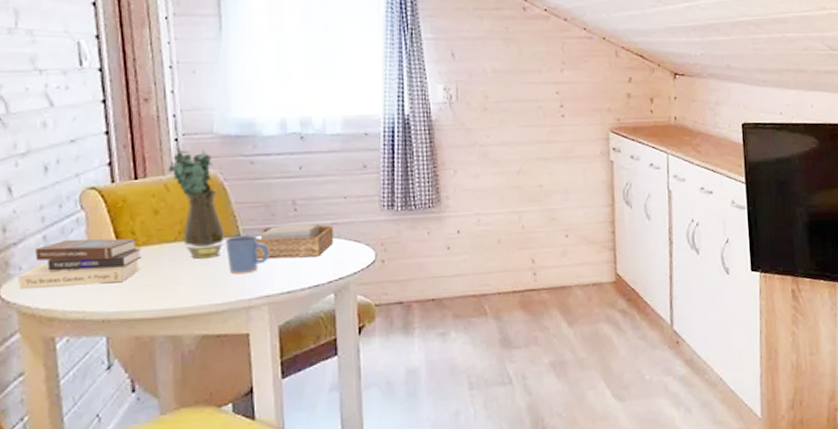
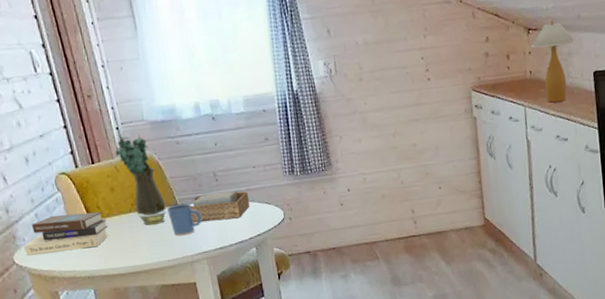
table lamp: none [677,65,725,152] -> present [531,18,577,103]

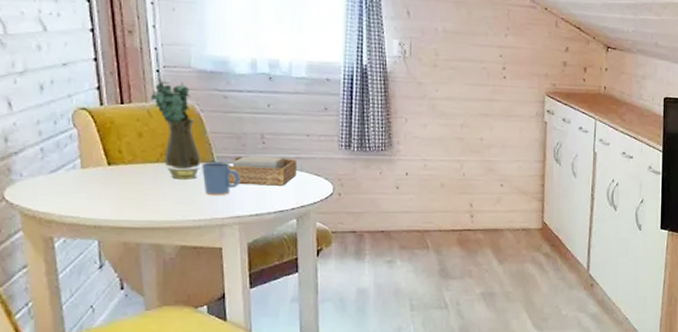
books: present [24,212,109,257] -> none [20,152,129,195]
table lamp: present [531,18,577,103] -> none [608,40,652,121]

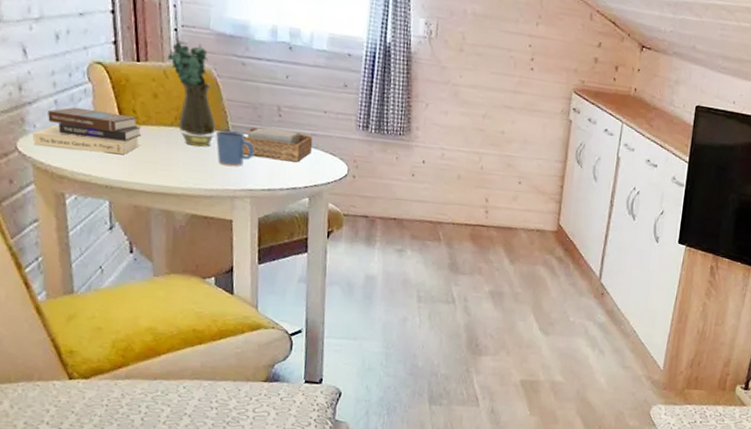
books: none [20,152,129,195] -> present [33,107,142,155]

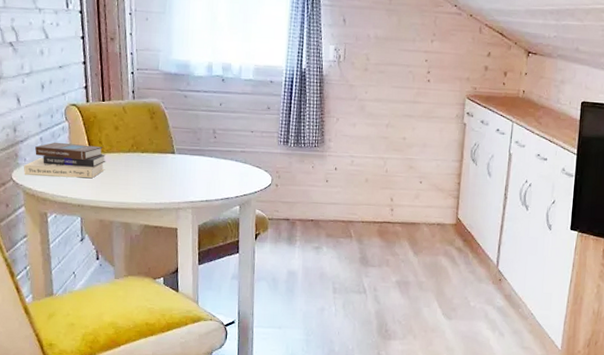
vase: present [167,37,217,147] -> none [125,79,164,168]
mug: present [216,130,255,167] -> none [164,153,195,183]
napkin holder: present [243,127,313,163] -> none [185,148,243,176]

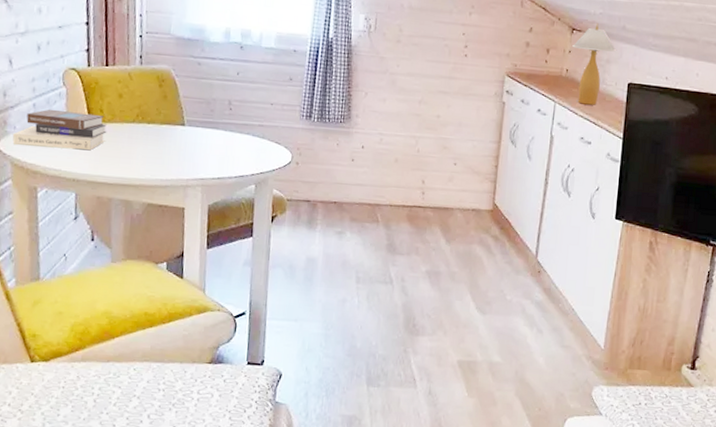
table lamp: none [528,46,571,124] -> present [572,23,617,105]

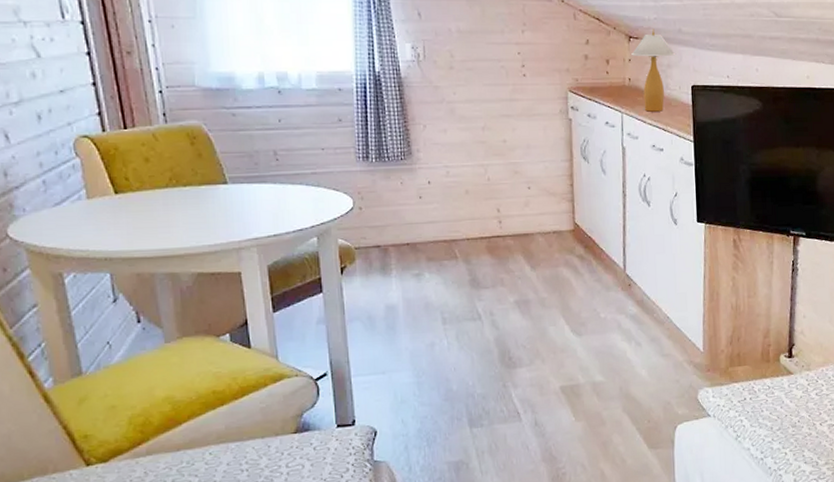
books: present [12,109,107,151] -> none [23,183,137,230]

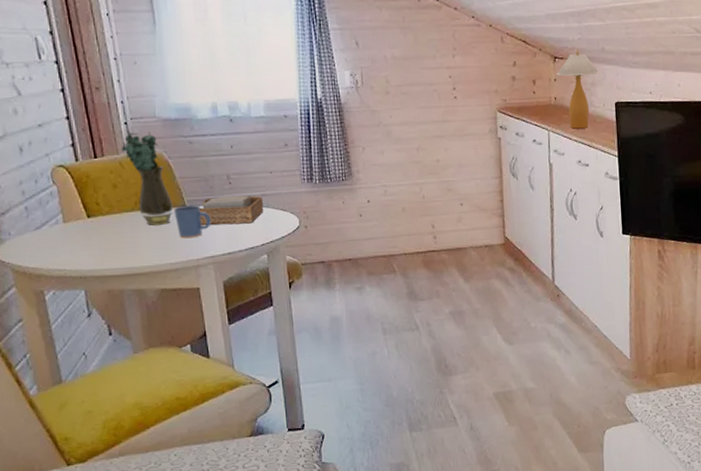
vase: none [154,99,214,204] -> present [121,130,174,226]
mug: none [214,182,255,219] -> present [174,205,211,239]
napkin holder: none [242,173,315,206] -> present [199,195,264,226]

